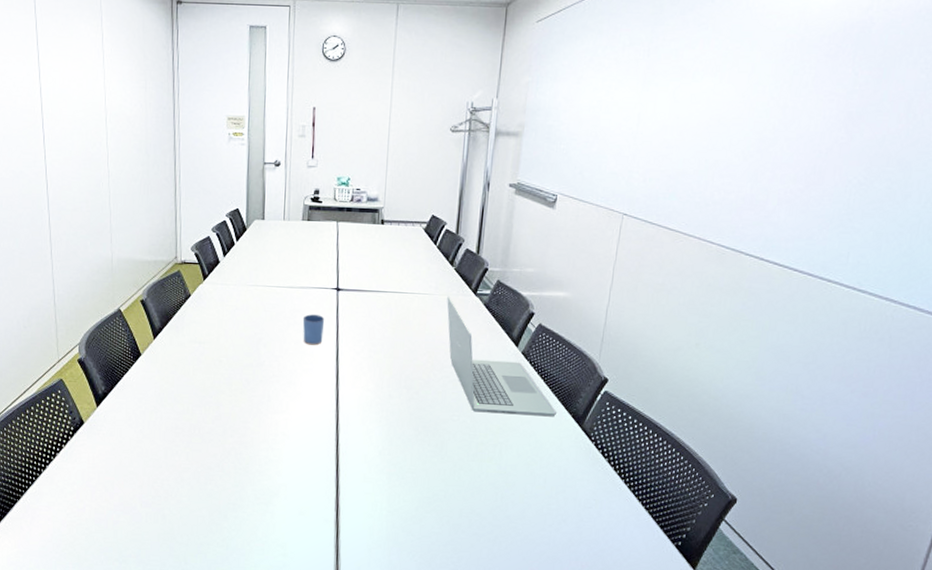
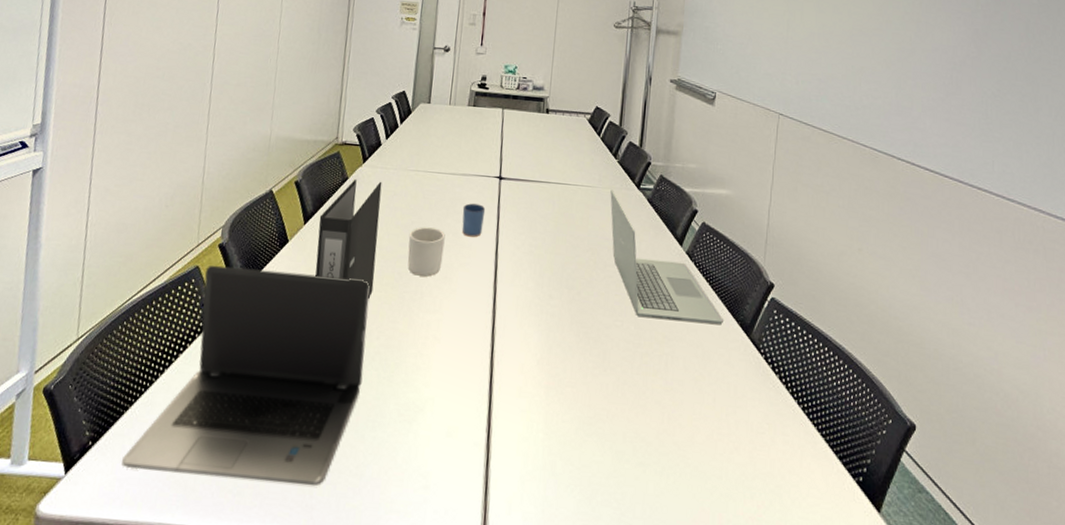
laptop computer: none [22,377,221,555] -> present [122,265,370,486]
binder: none [167,295,224,404] -> present [315,178,382,300]
mug: none [253,337,288,382] -> present [407,227,445,277]

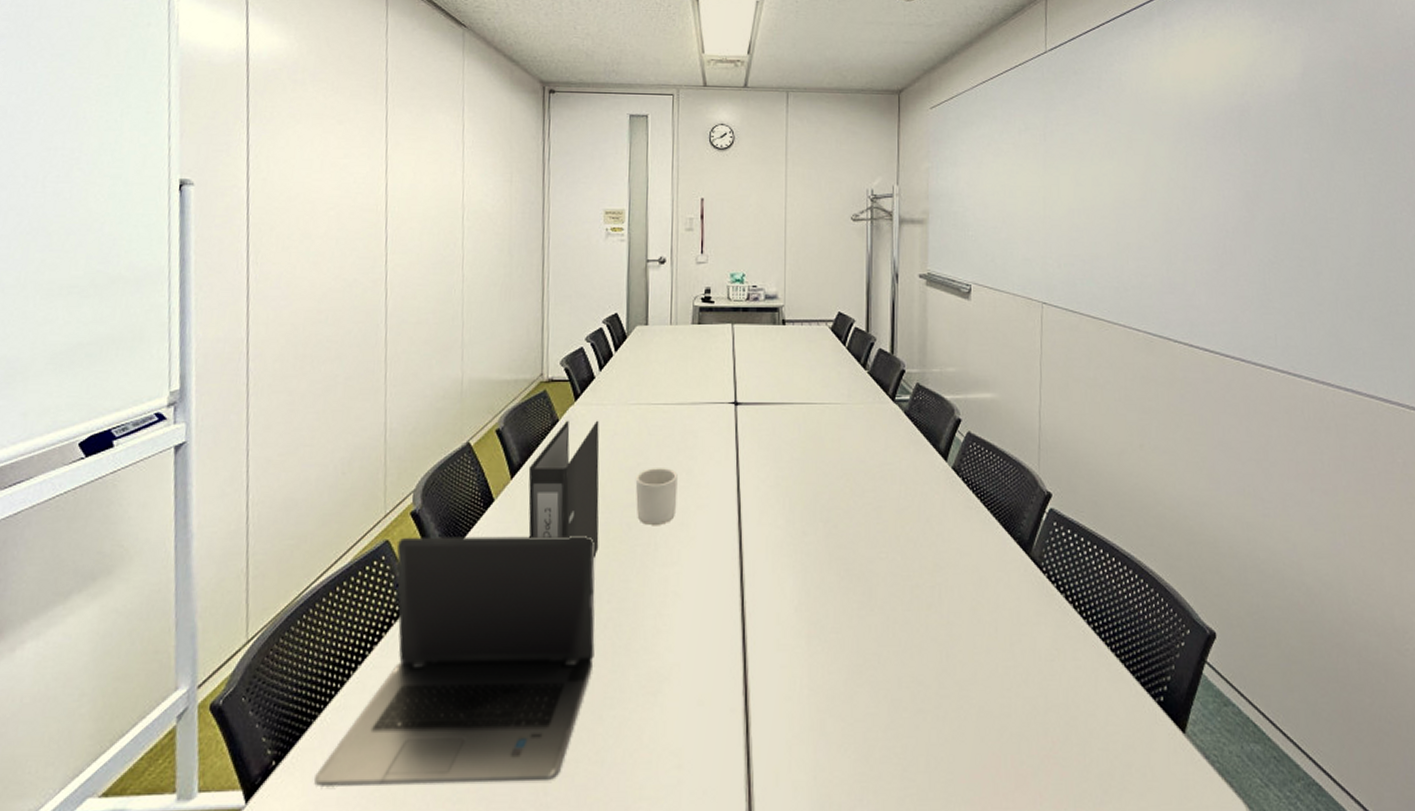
mug: present [462,203,486,237] -> none [695,436,722,474]
laptop: present [610,189,723,324] -> none [862,405,999,546]

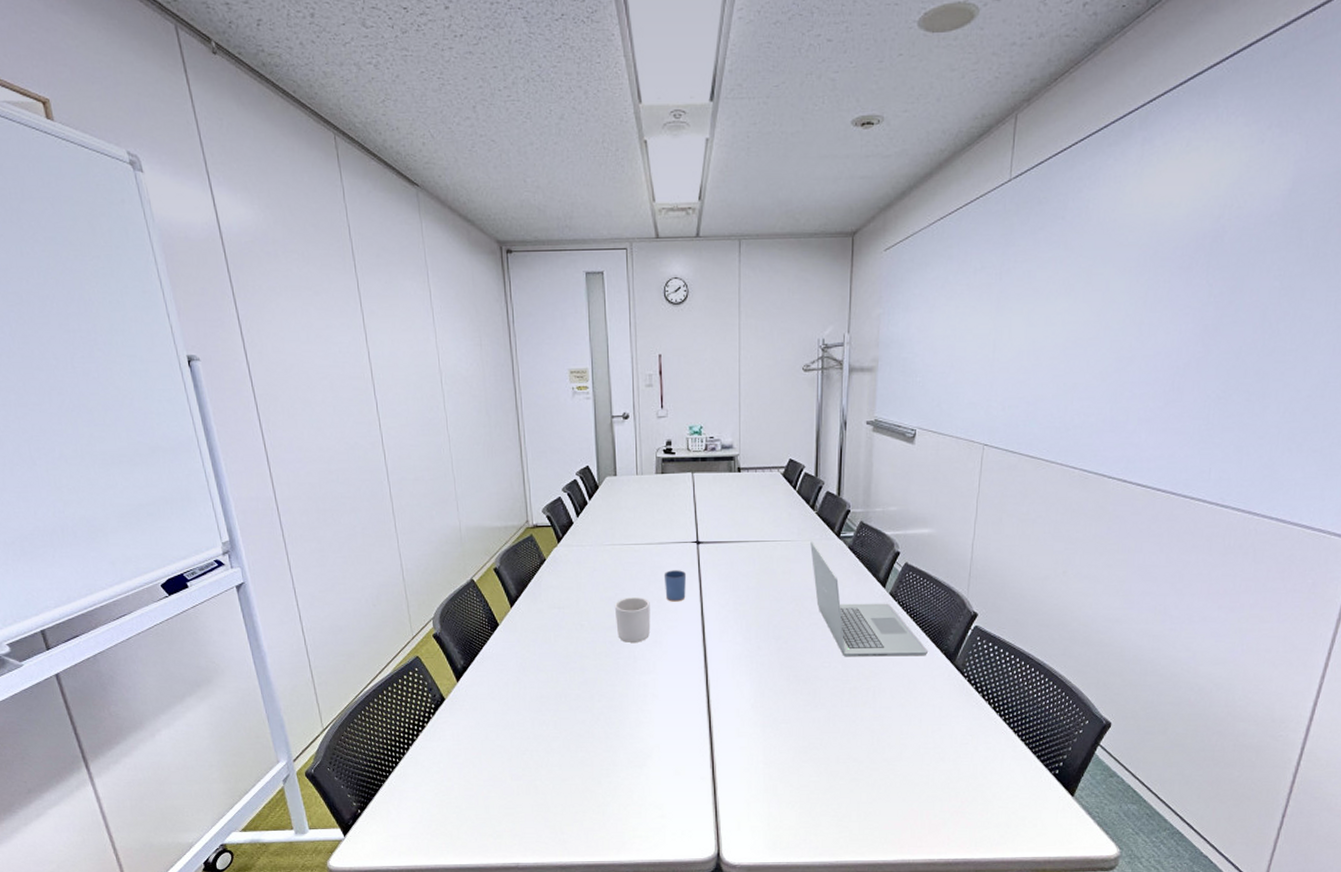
laptop computer: present [314,536,595,786] -> none [391,652,591,826]
binder: present [528,420,600,559] -> none [524,559,588,669]
mug: none [695,436,722,474] -> present [663,570,687,602]
laptop: none [862,405,999,546] -> present [810,541,928,657]

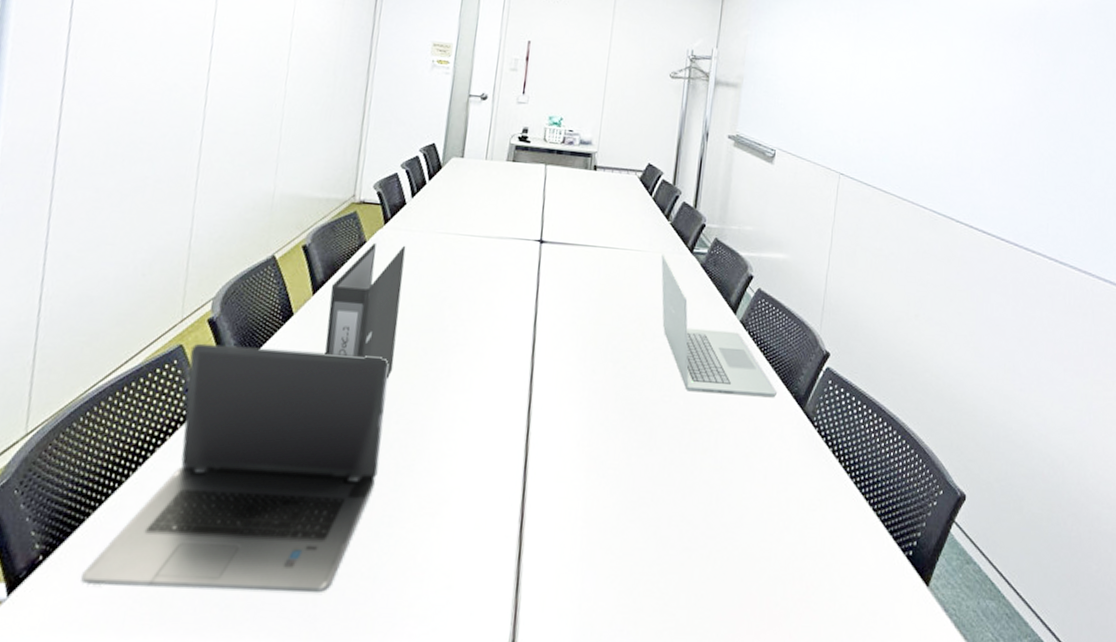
laptop computer: none [391,652,591,826] -> present [81,343,389,594]
binder: none [524,559,588,669] -> present [324,242,406,380]
mug: present [614,597,651,642] -> none [433,296,478,352]
mug: present [663,570,687,602] -> none [496,269,524,307]

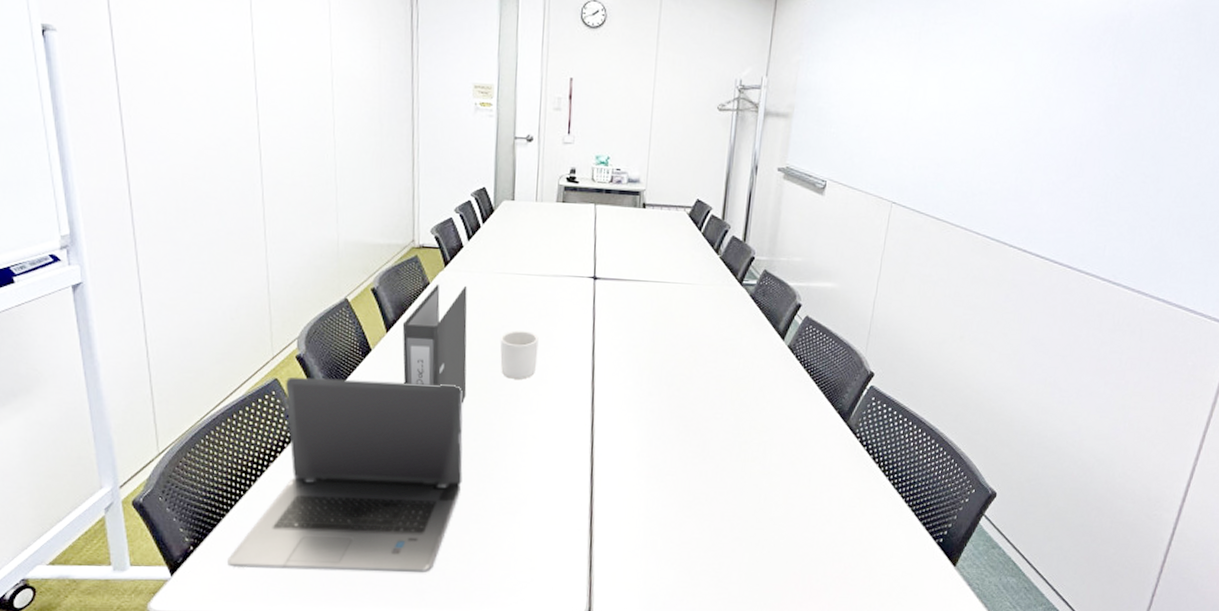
mug: none [433,296,478,352] -> present [500,330,539,379]
laptop: present [661,254,777,397] -> none [711,286,822,412]

